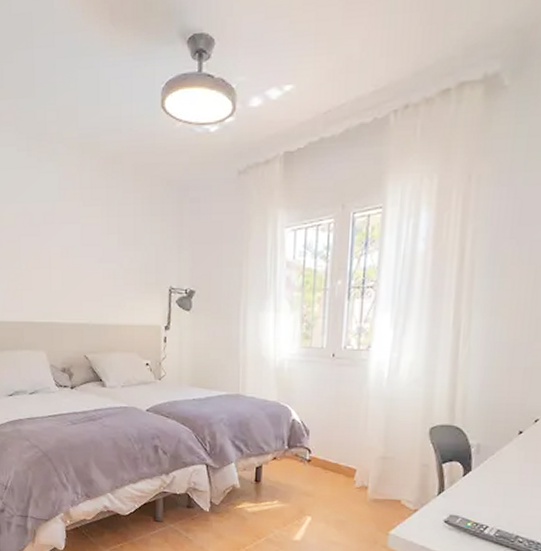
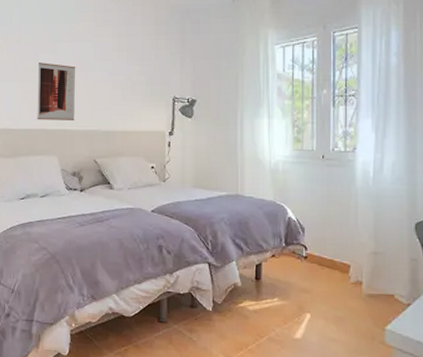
wall art: none [20,247,62,312] -> present [37,62,76,120]

